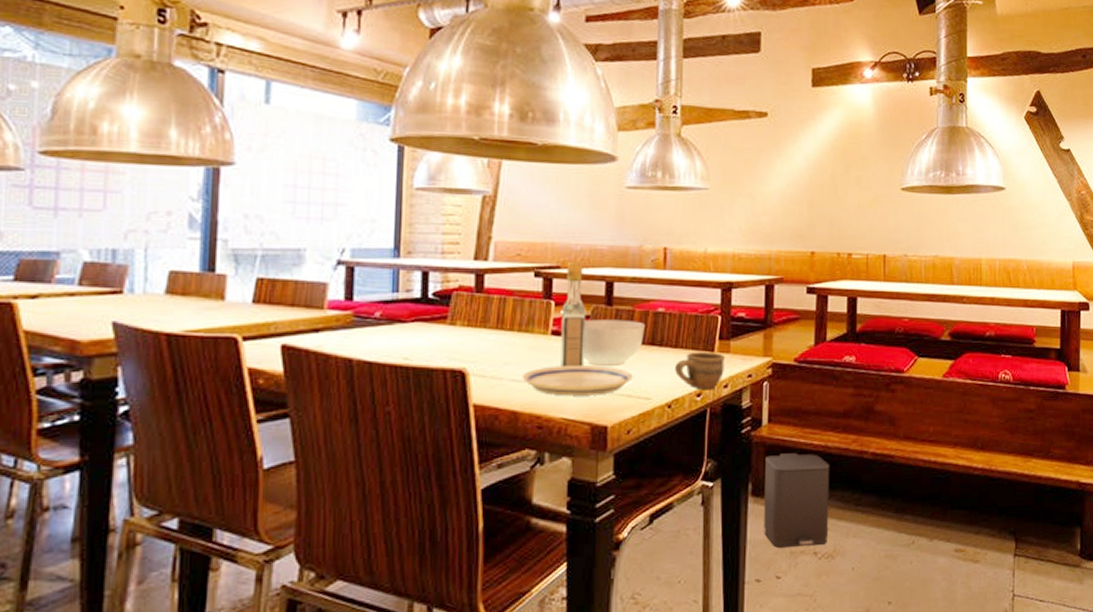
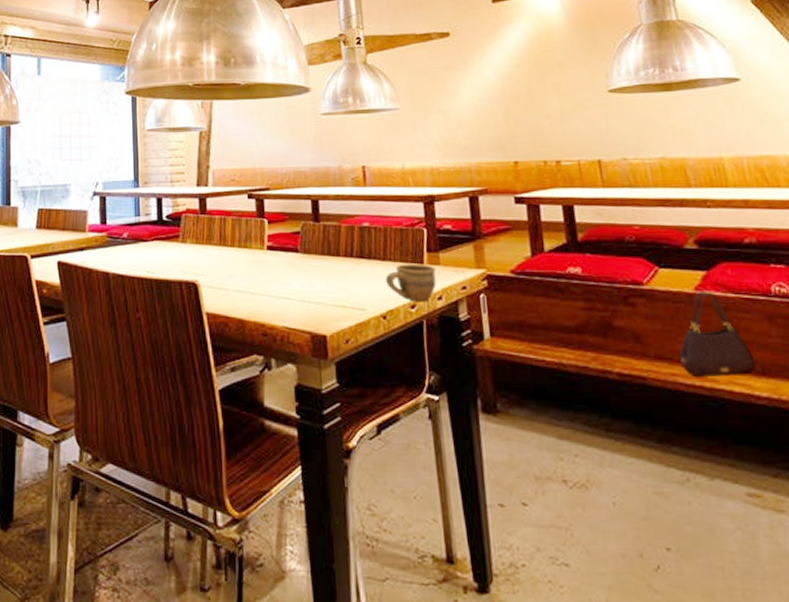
plate: present [522,365,633,396] -> none [245,278,346,306]
bottle: present [560,261,586,368] -> none [273,183,300,280]
bowl: present [583,319,645,367] -> none [295,234,353,279]
pedal bin: present [764,453,830,548] -> none [493,369,578,472]
handbag: none [922,379,977,453] -> present [679,292,754,377]

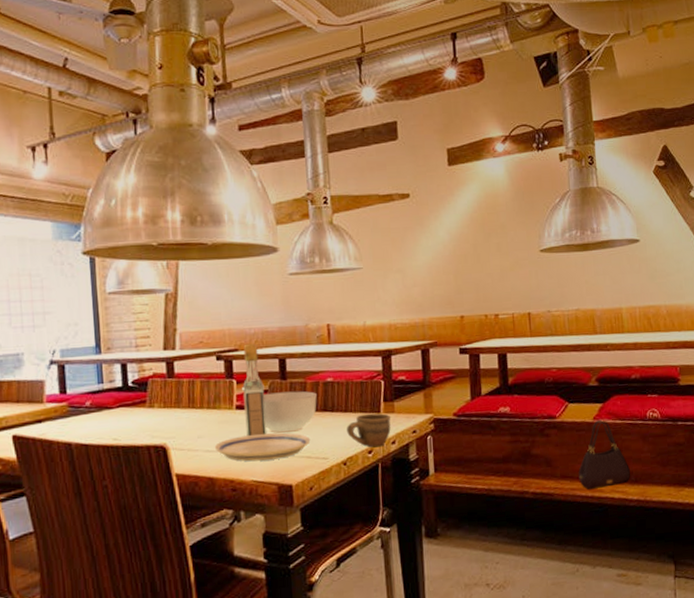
plate: none [245,278,346,306] -> present [214,432,311,462]
bottle: none [273,183,300,280] -> present [242,343,267,437]
bowl: none [295,234,353,279] -> present [263,390,317,434]

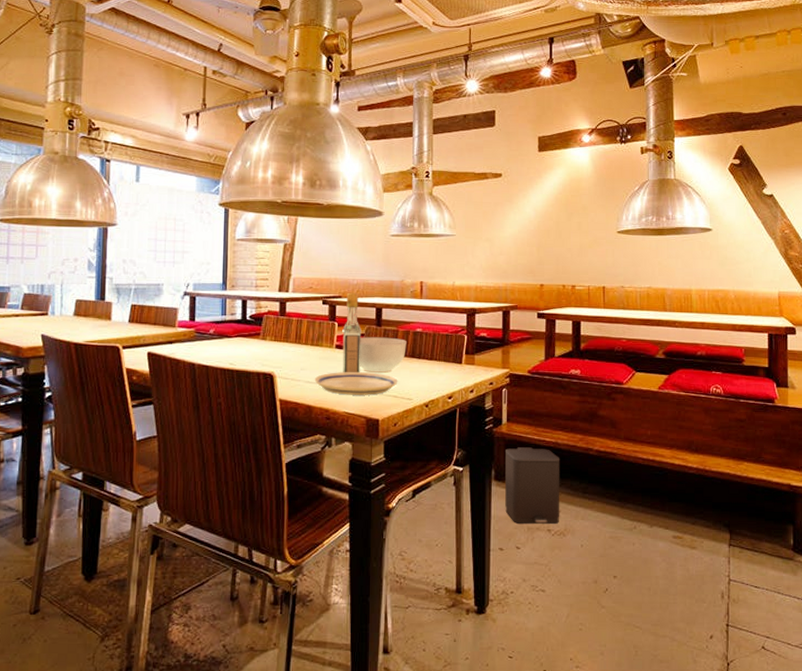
cup: present [347,413,391,448] -> none [431,363,471,394]
pedal bin: none [435,497,499,582] -> present [505,447,560,524]
handbag: present [578,420,630,489] -> none [641,391,691,453]

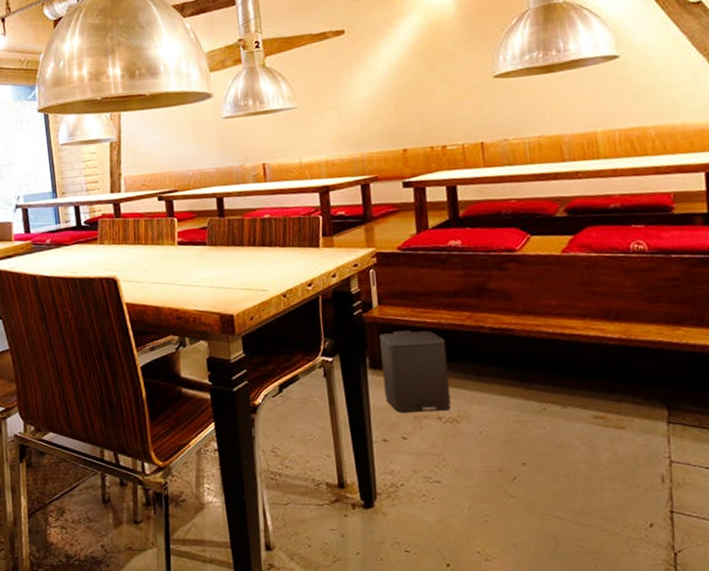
plate: present [314,372,398,395] -> none [159,266,250,293]
bottle: present [342,292,362,373] -> none [182,184,208,270]
bowl: present [360,337,407,374] -> none [203,227,255,267]

